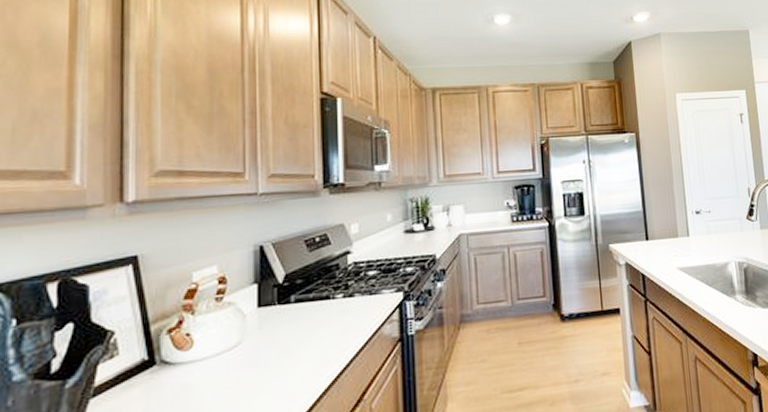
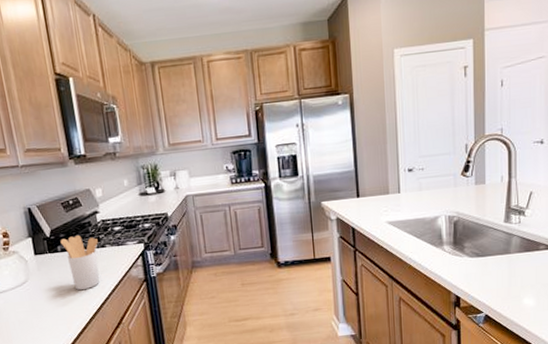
utensil holder: none [296,281,345,354] -> present [60,235,100,290]

